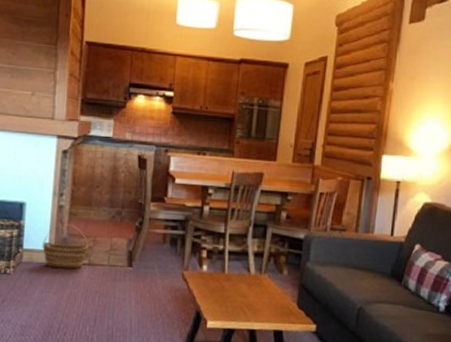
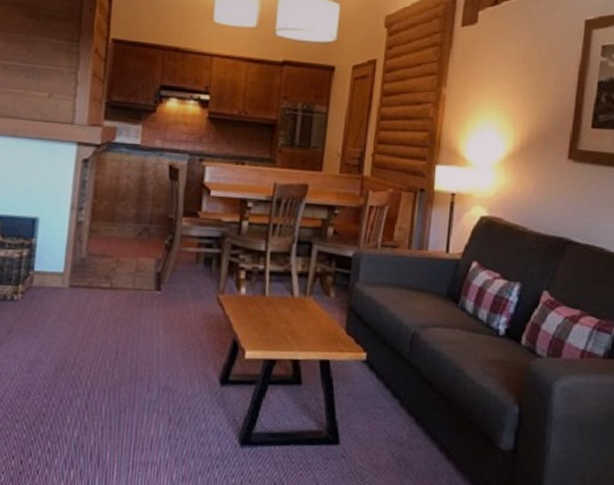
basket: present [42,223,89,269] -> none [56,241,111,294]

